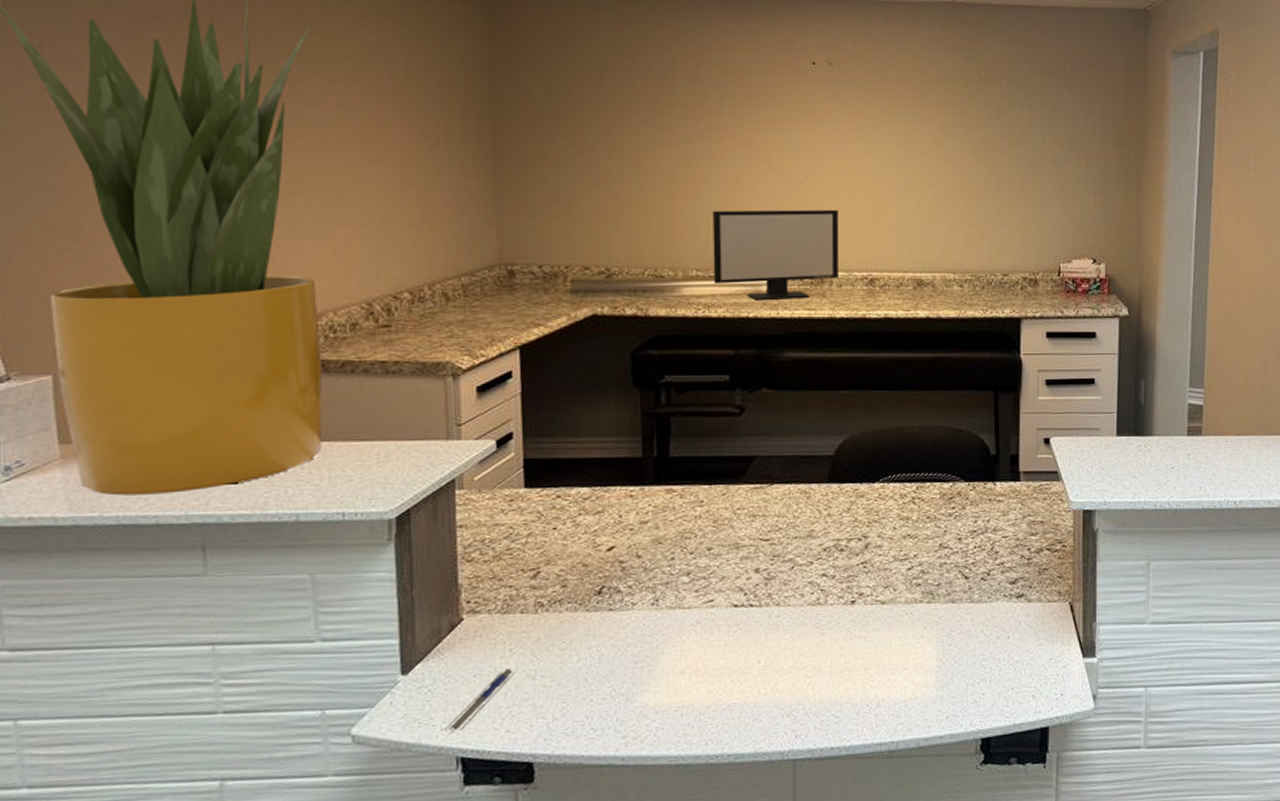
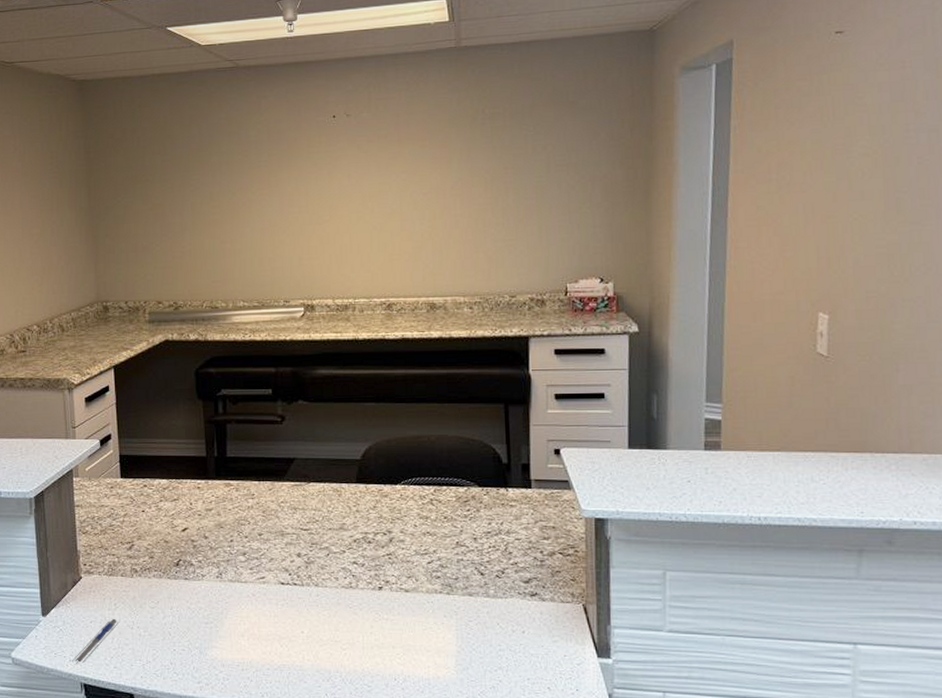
computer monitor: present [712,209,838,301] -> none [254,243,360,326]

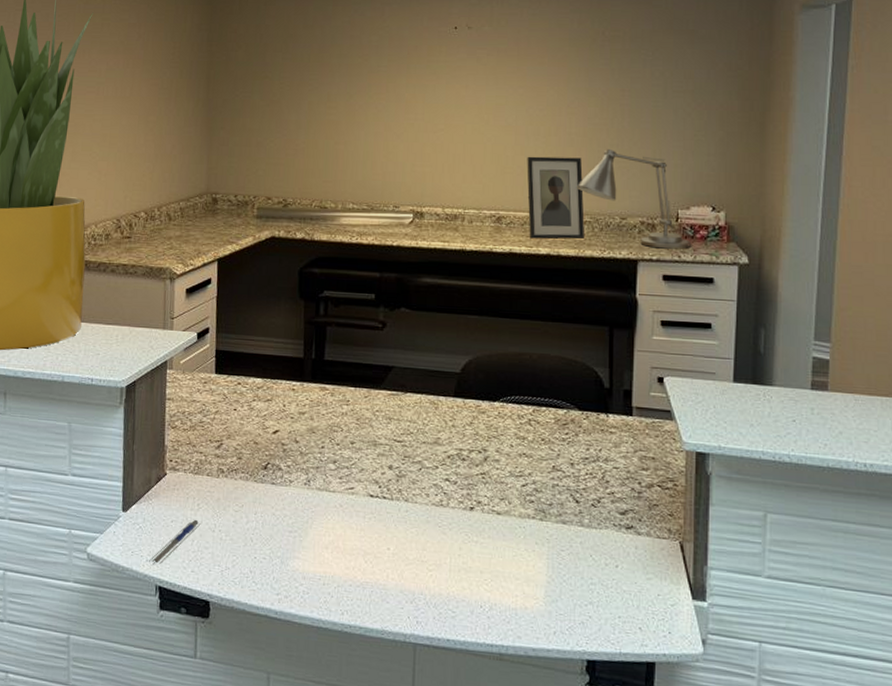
picture frame: none [414,239,475,323] -> present [527,156,585,240]
desk lamp: none [464,227,582,324] -> present [576,148,692,249]

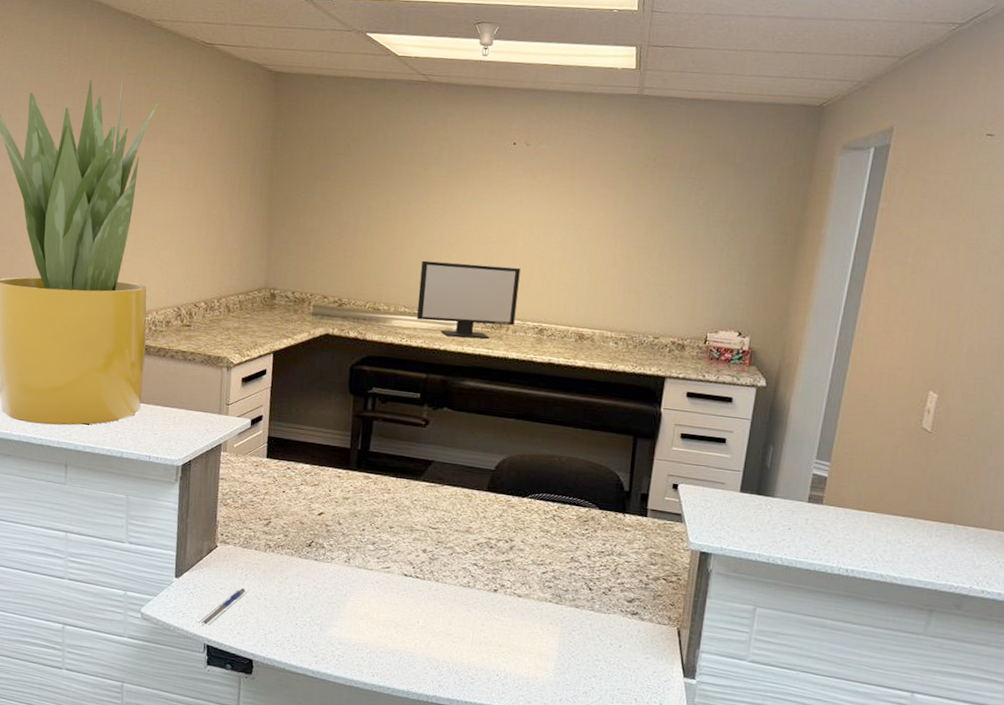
computer monitor: none [366,153,472,232] -> present [417,260,521,339]
picture frame: present [527,156,585,240] -> none [567,273,623,355]
desk lamp: present [576,148,692,249] -> none [615,271,717,370]

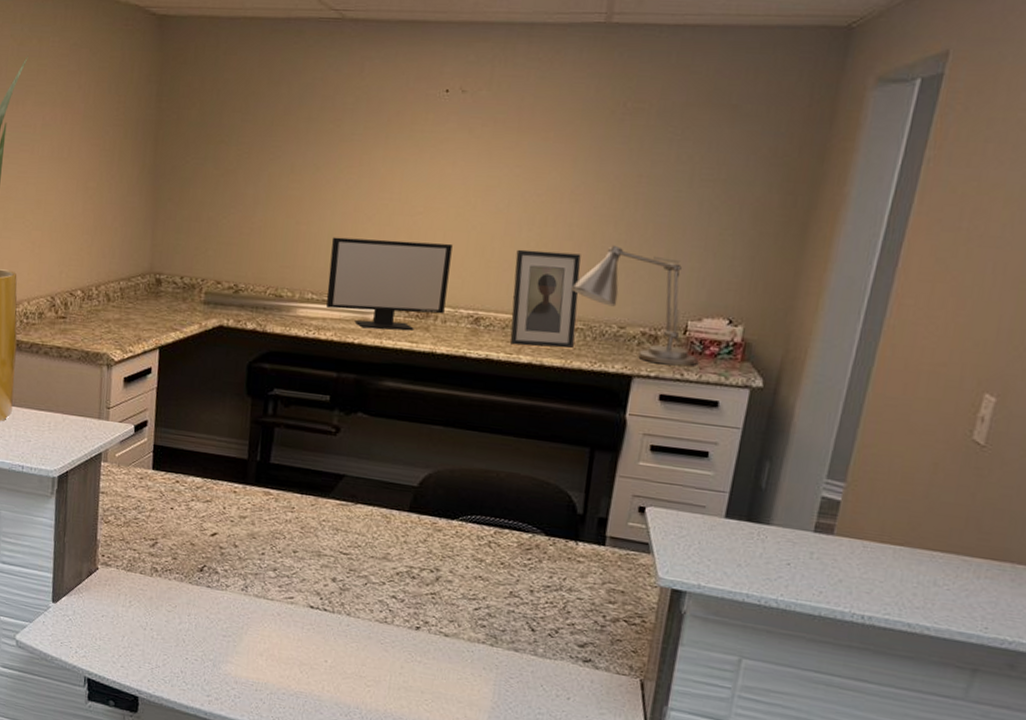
pen: present [198,588,248,626] -> none [78,616,132,657]
picture frame: none [567,273,623,355] -> present [509,249,581,349]
desk lamp: none [615,271,717,370] -> present [570,244,699,367]

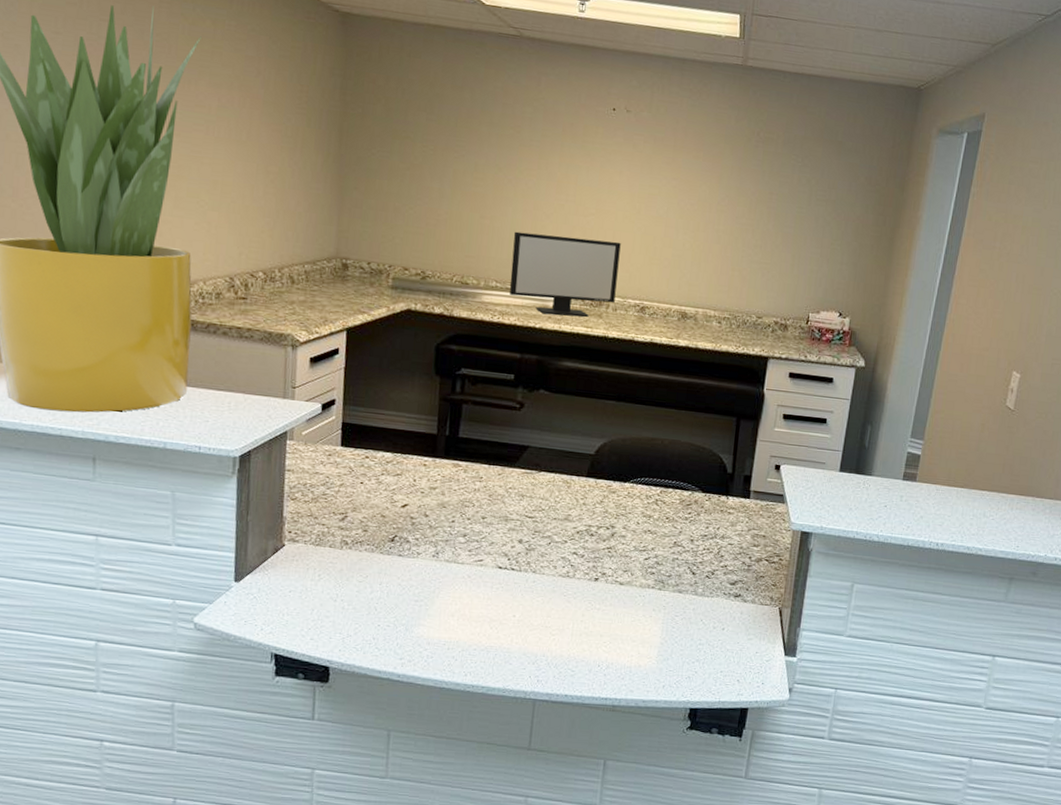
picture frame: present [509,249,581,349] -> none [670,249,727,335]
desk lamp: present [570,244,699,367] -> none [718,249,818,350]

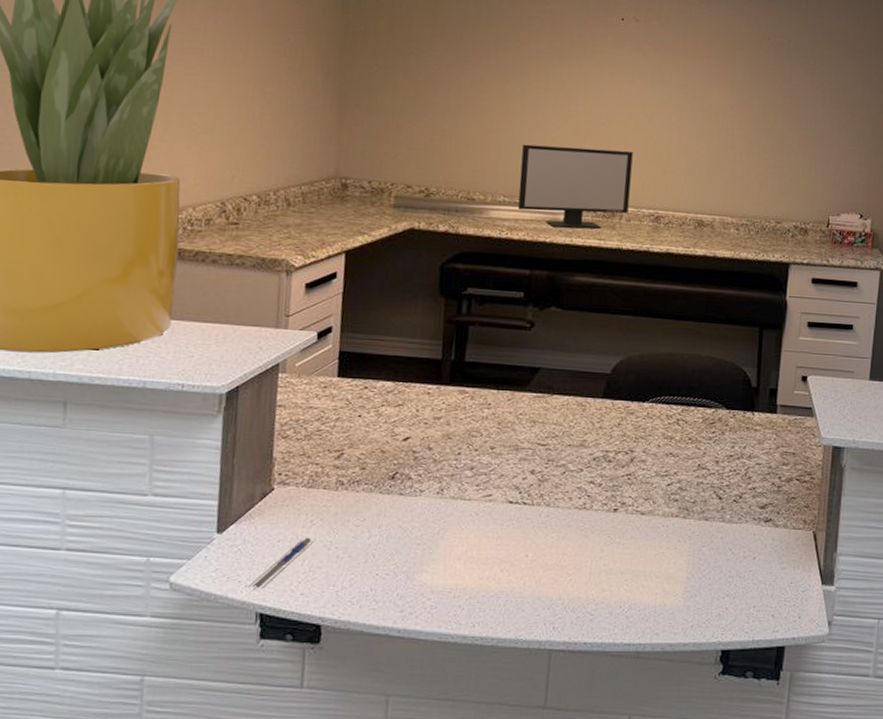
pen: none [264,589,322,633] -> present [248,537,314,590]

